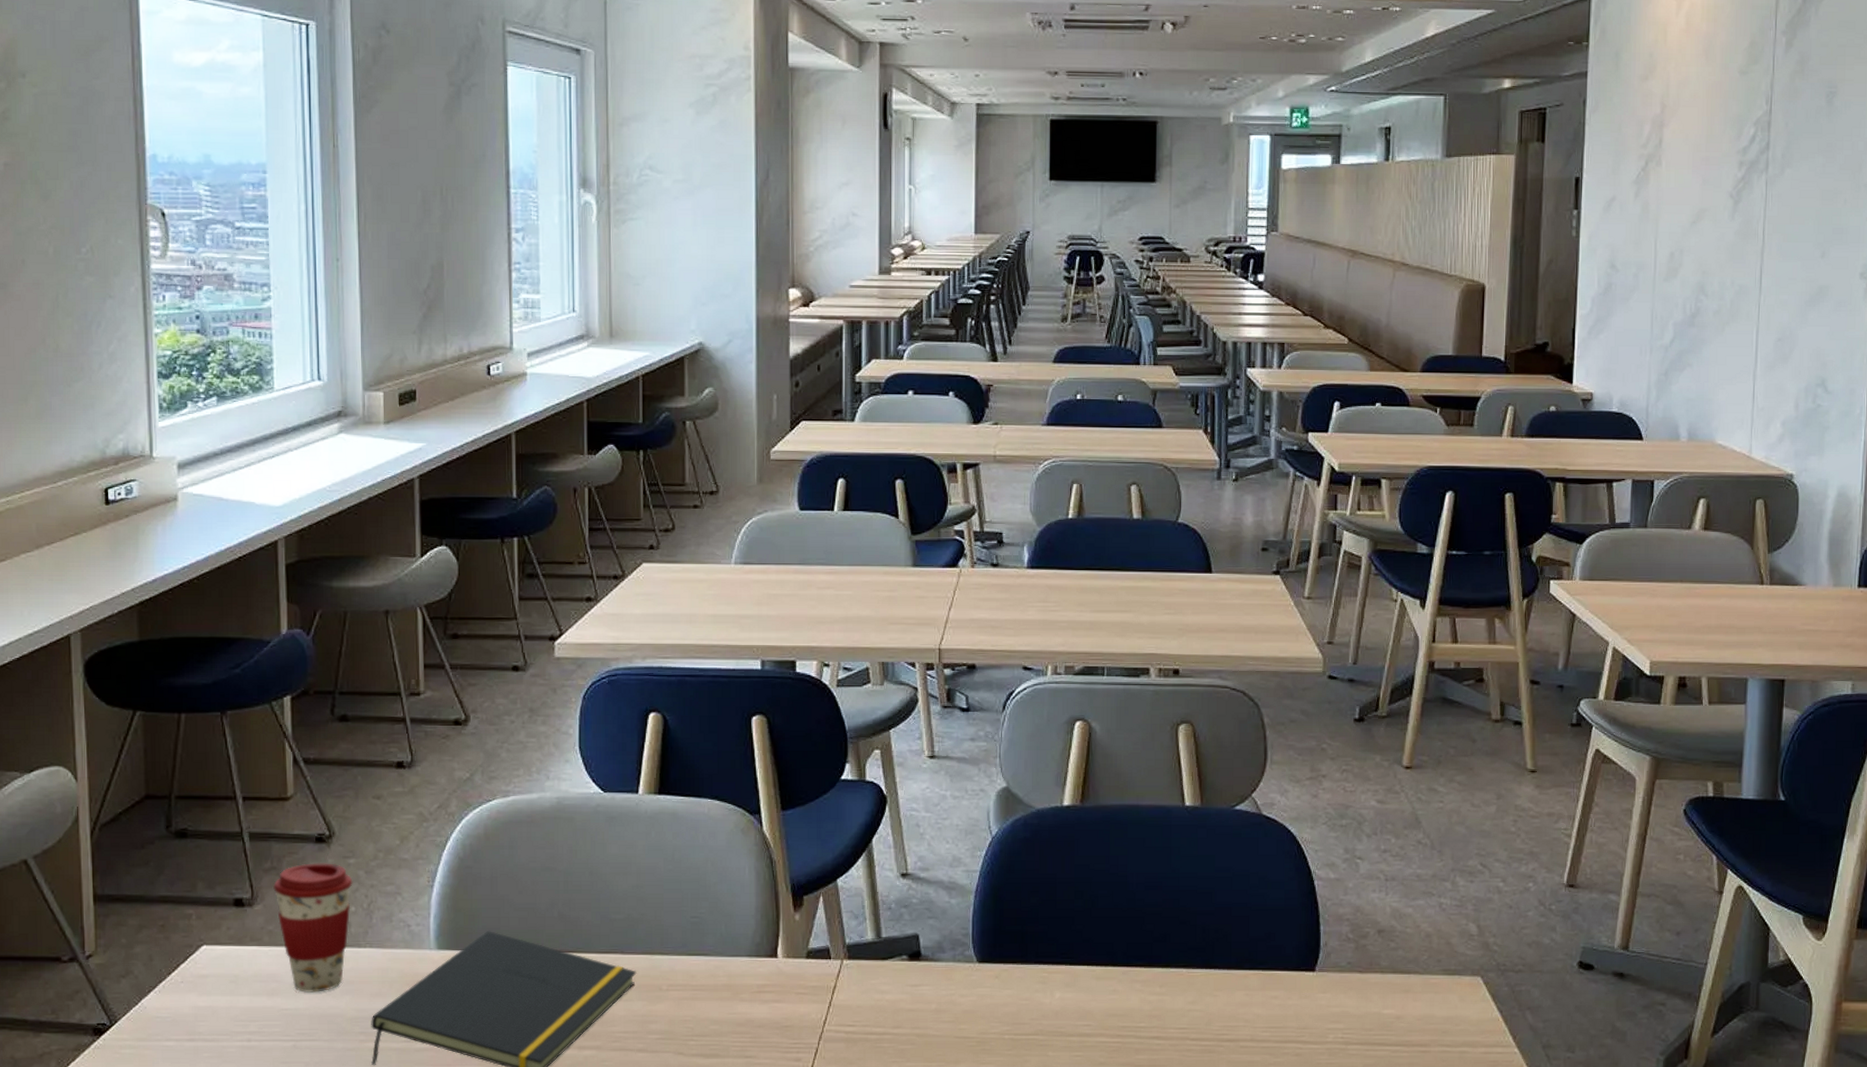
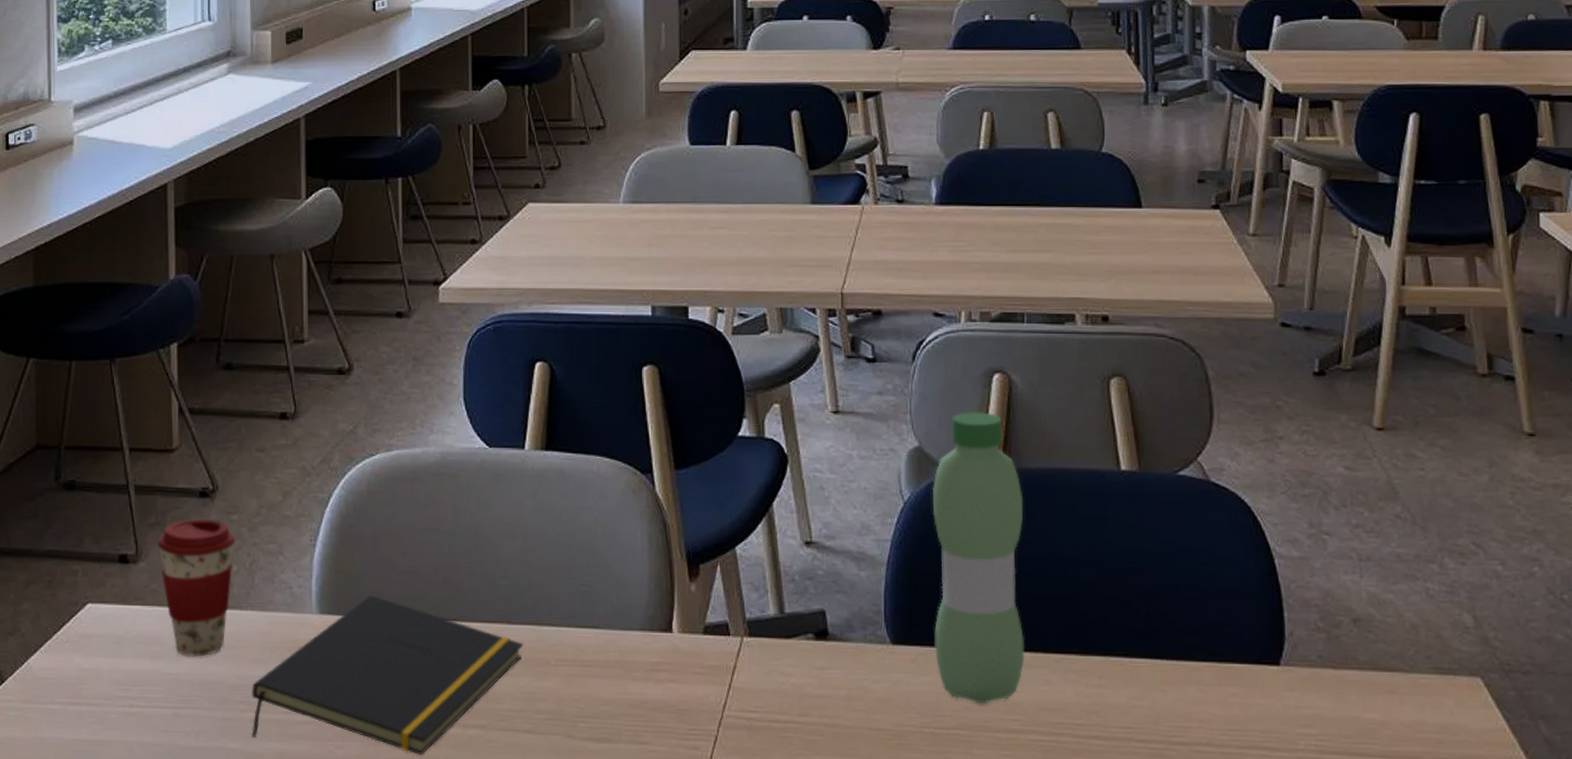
water bottle: none [1016,755,1099,1013] -> present [932,411,1025,704]

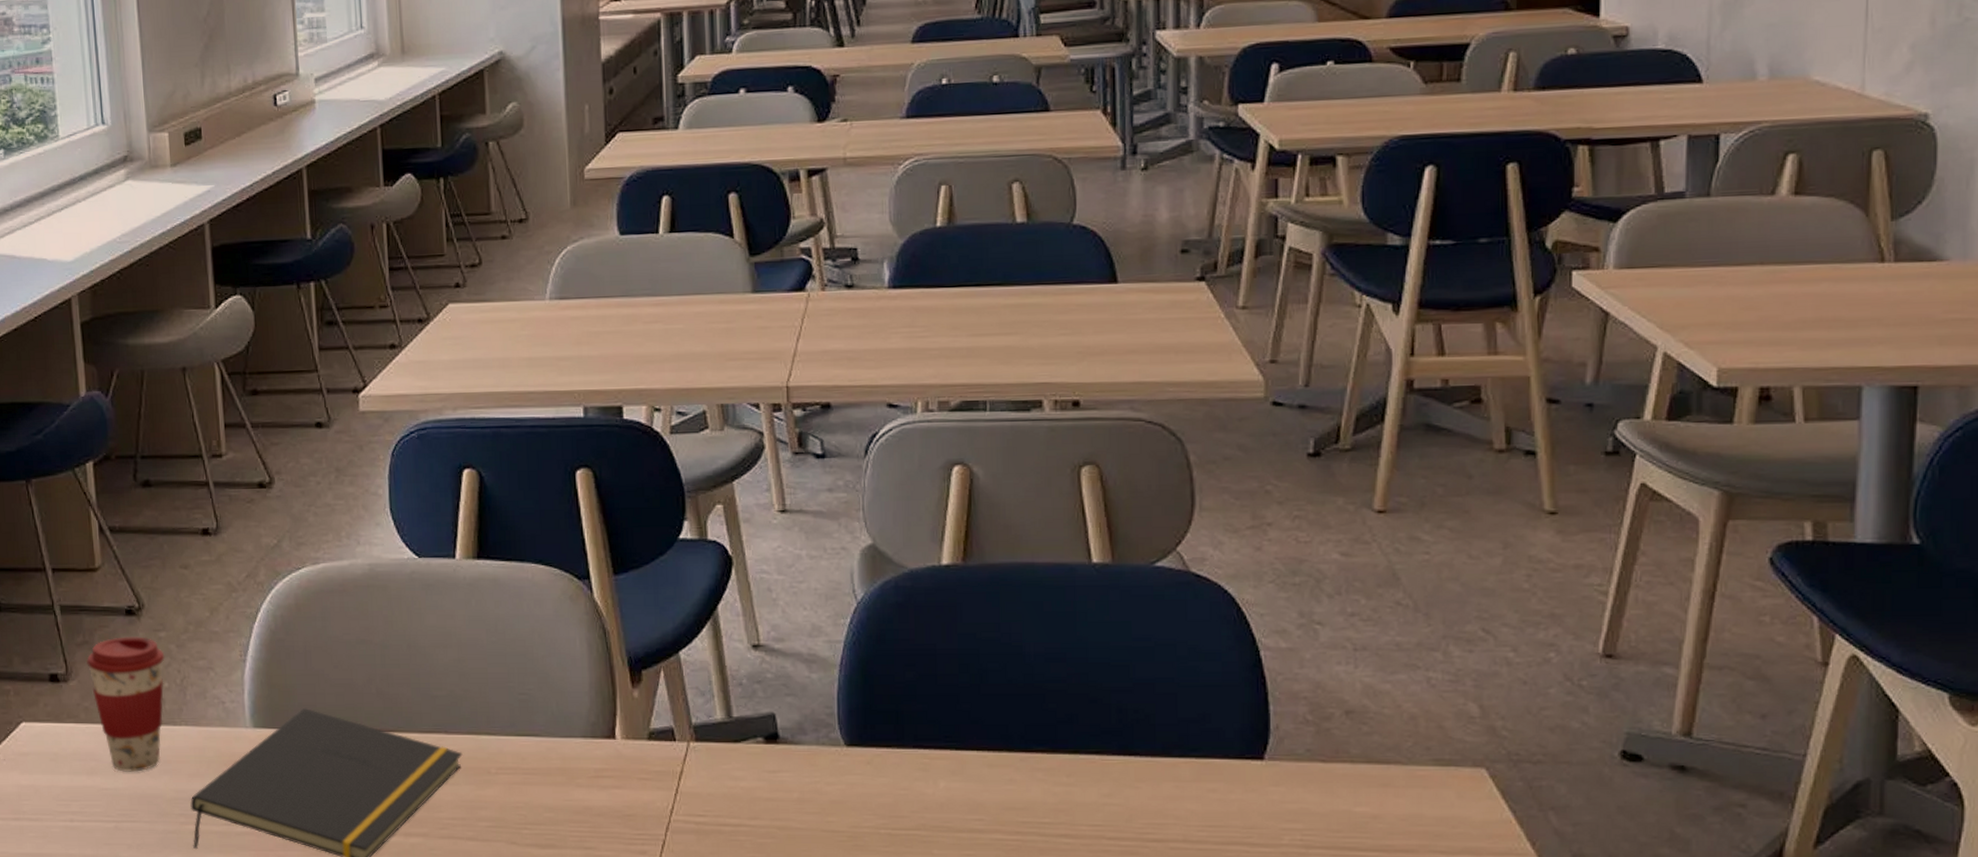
water bottle: present [932,411,1025,704] -> none [888,505,988,805]

